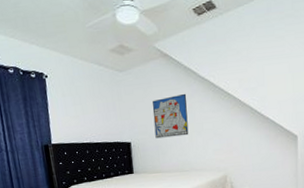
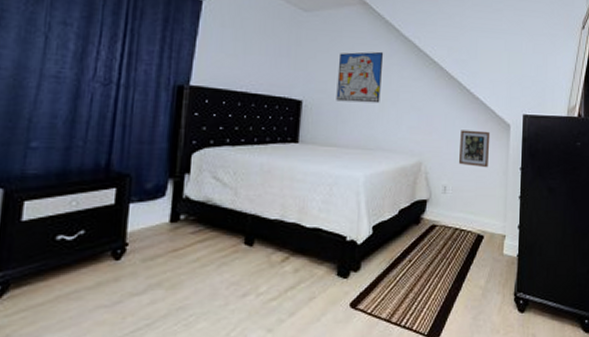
picture frame: none [256,144,281,173] -> present [458,130,491,168]

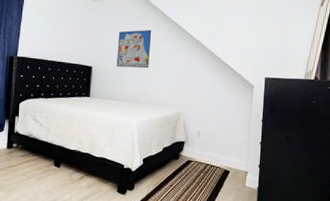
picture frame: present [458,130,491,168] -> none [209,89,237,119]

